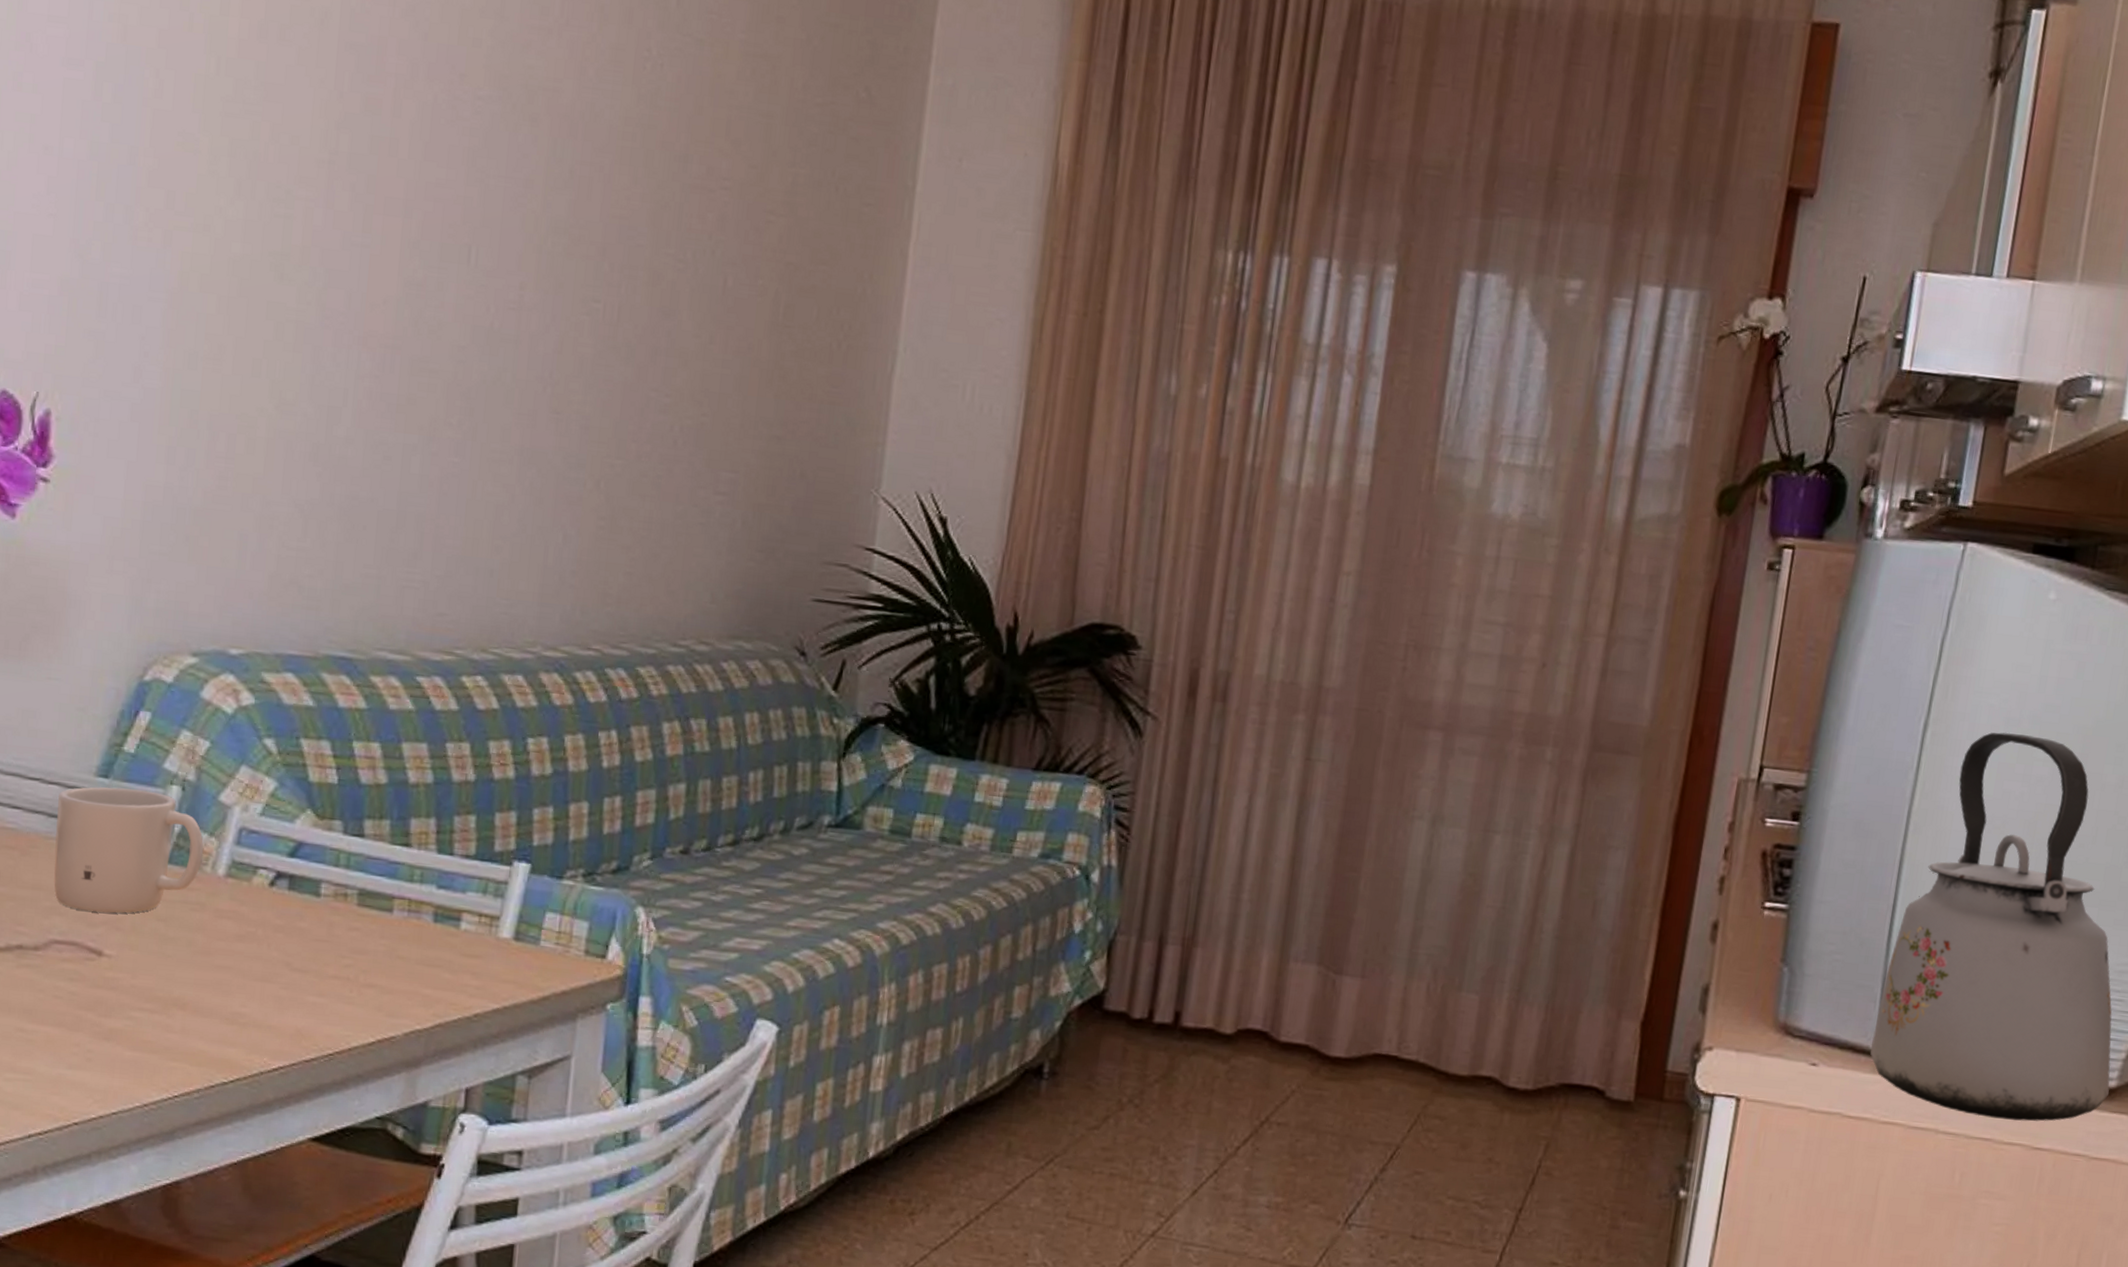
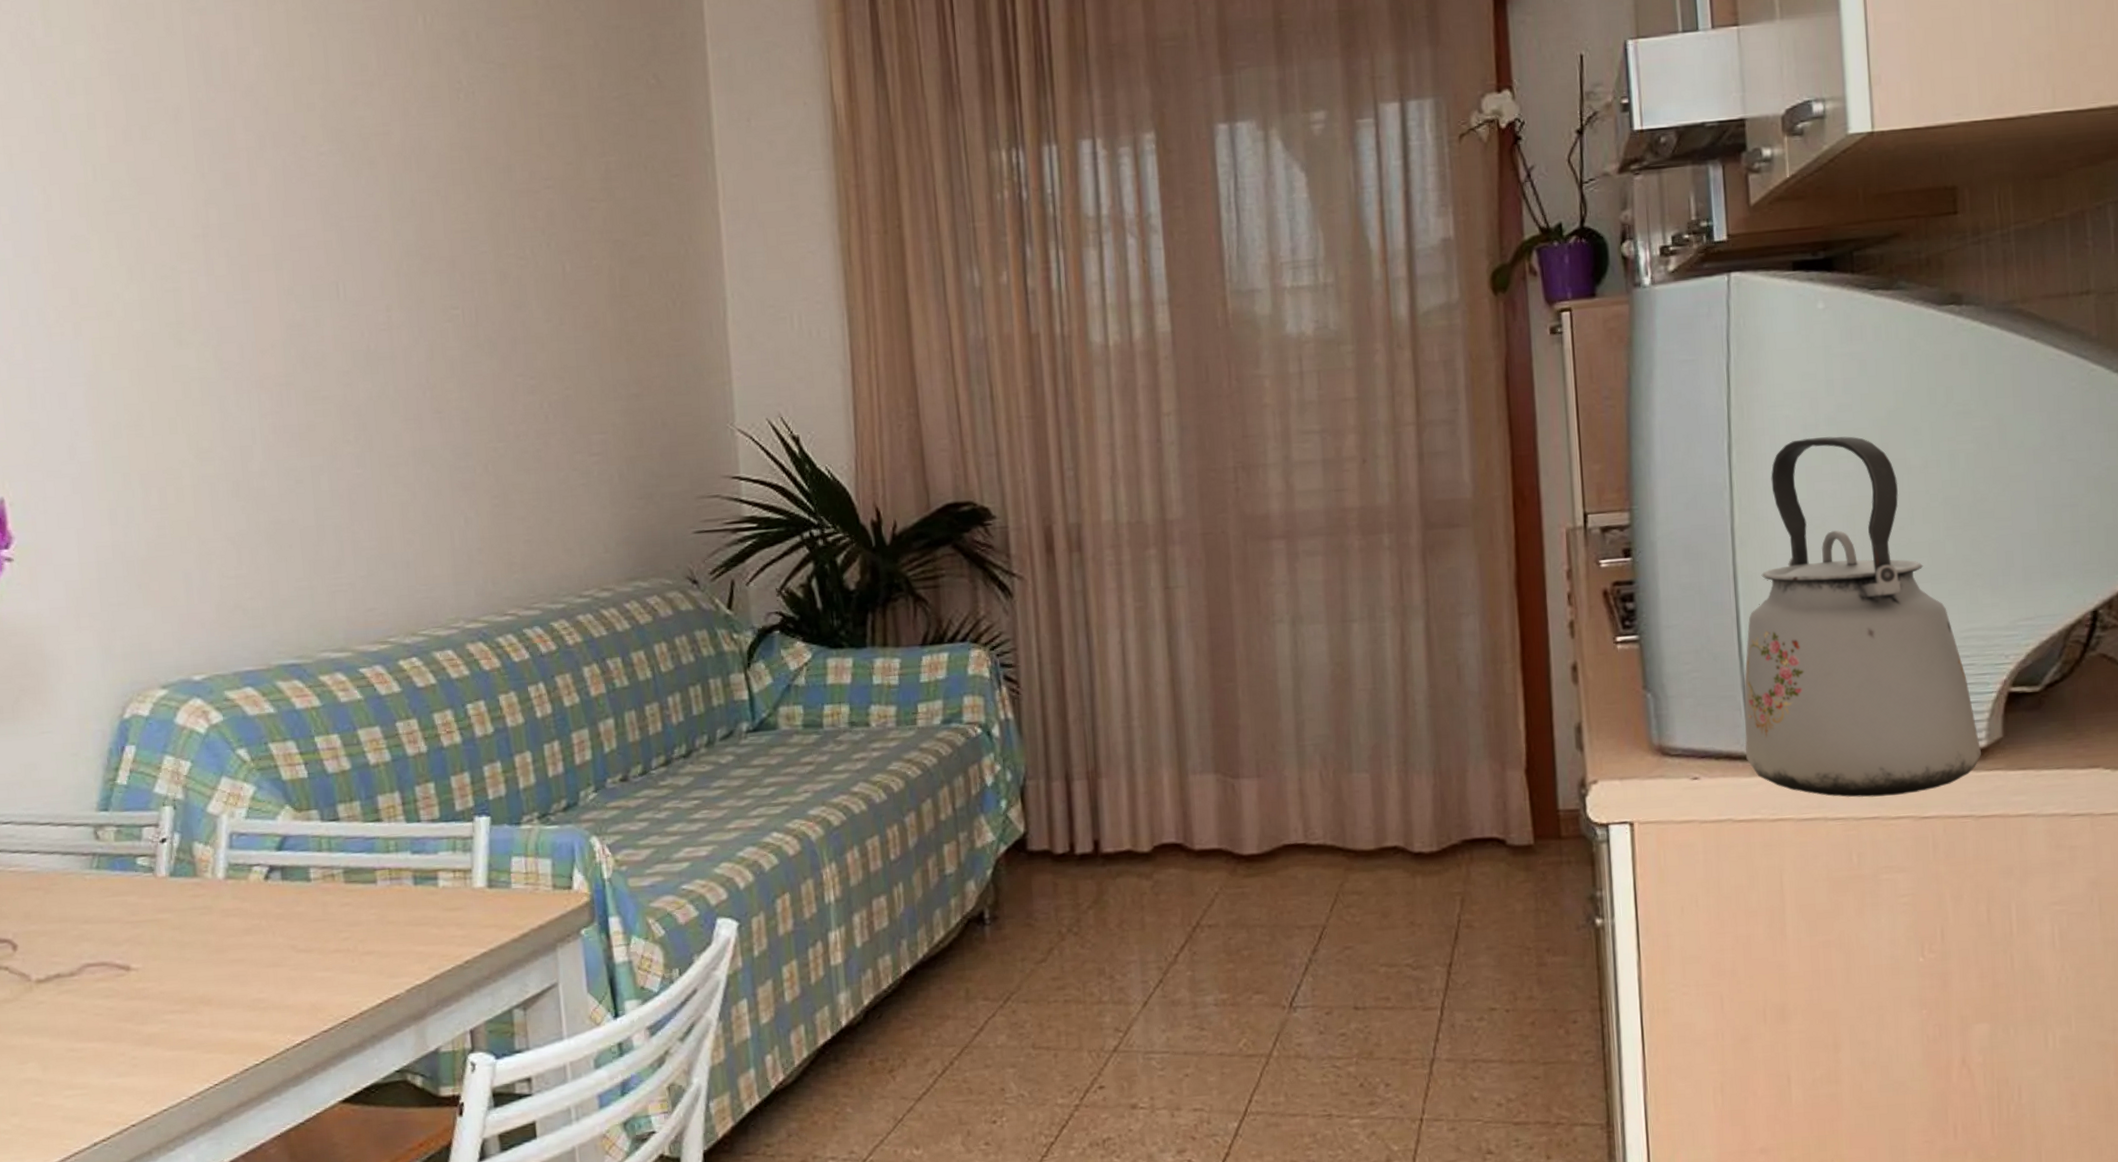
mug: present [54,786,204,914] -> none [68,815,202,933]

